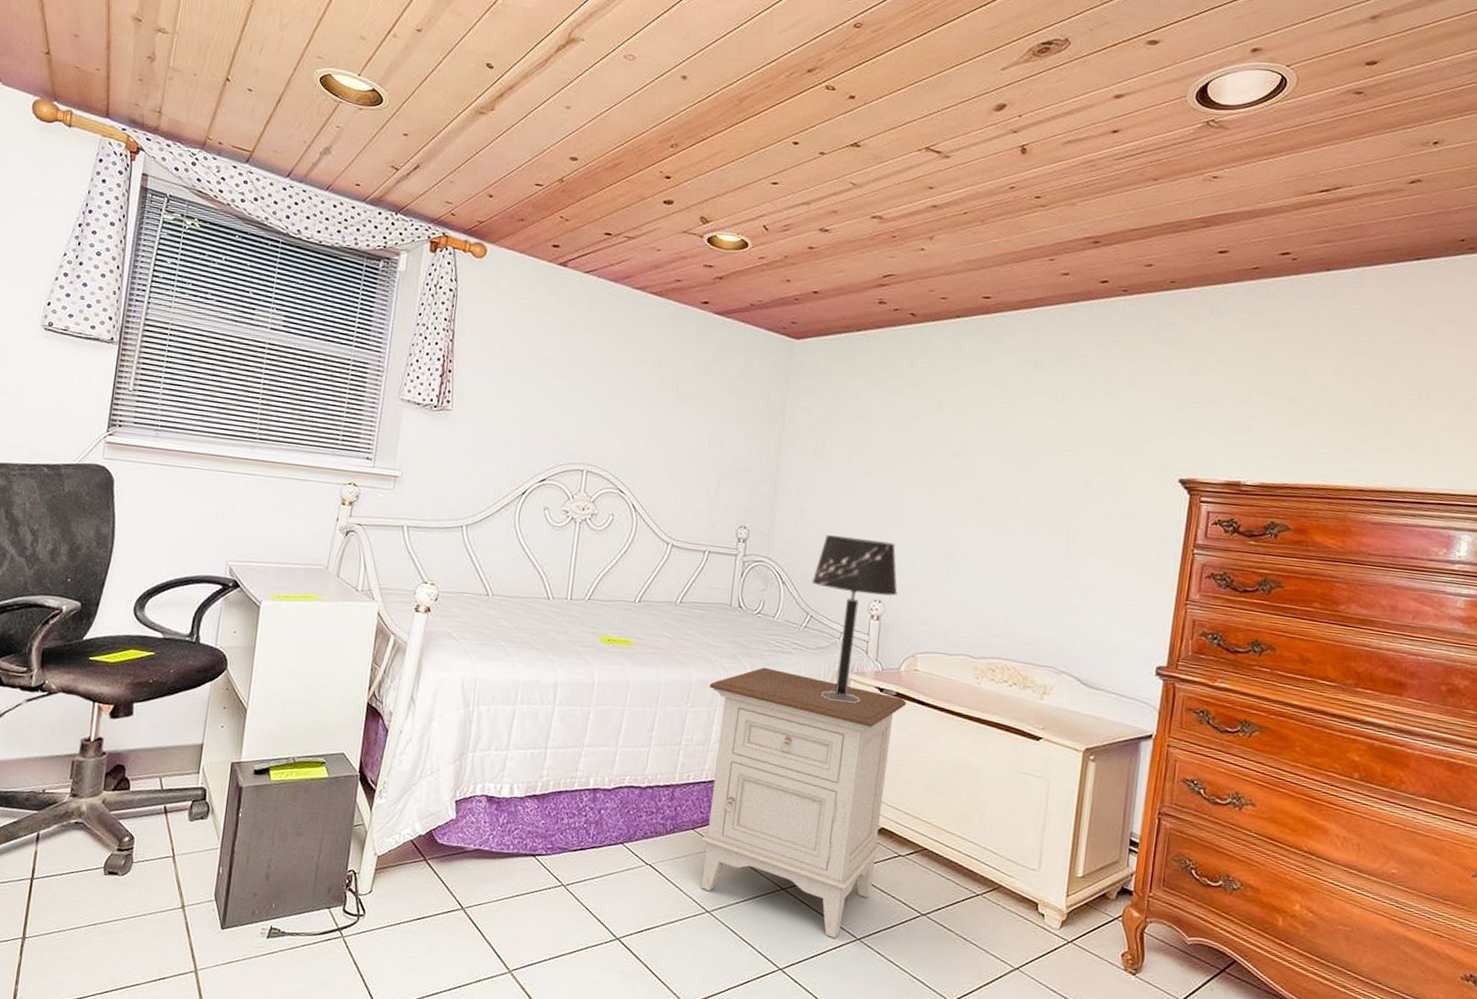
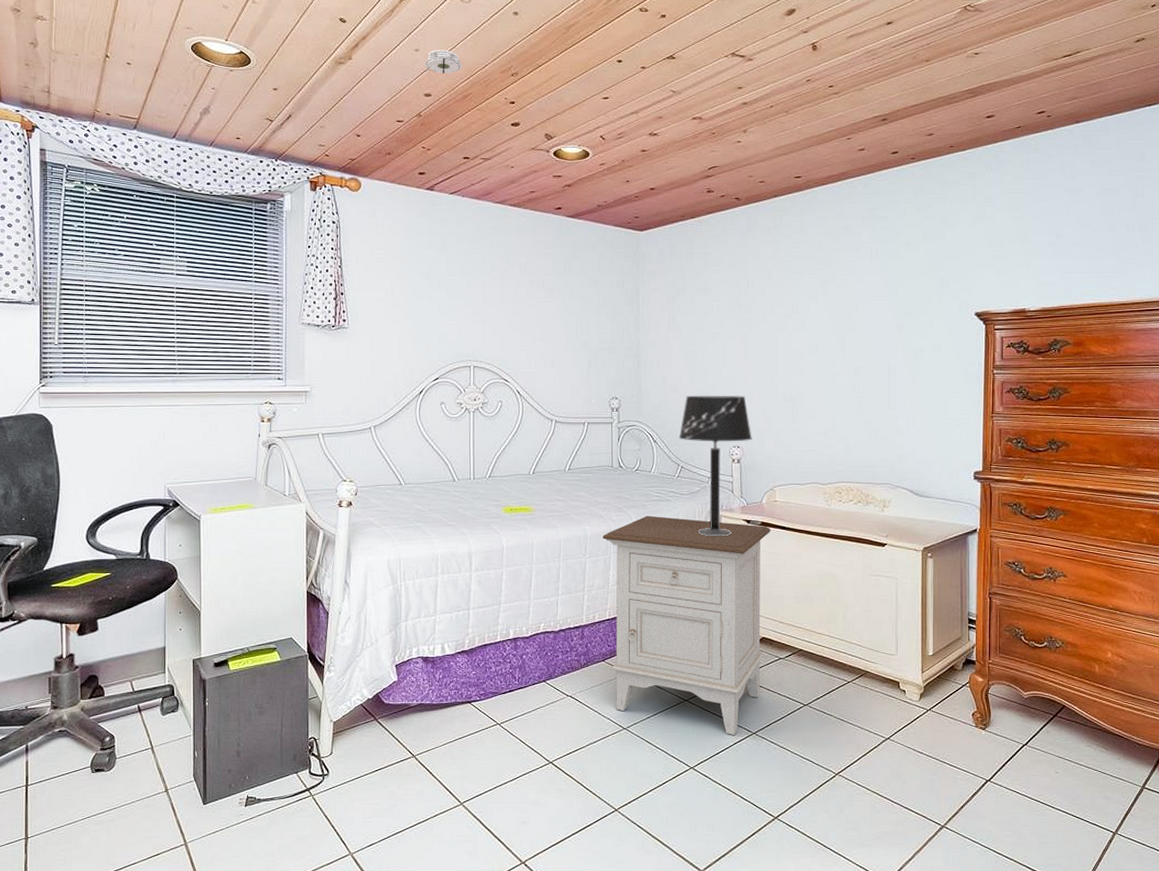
smoke detector: none [572,109,618,138] -> present [423,49,463,74]

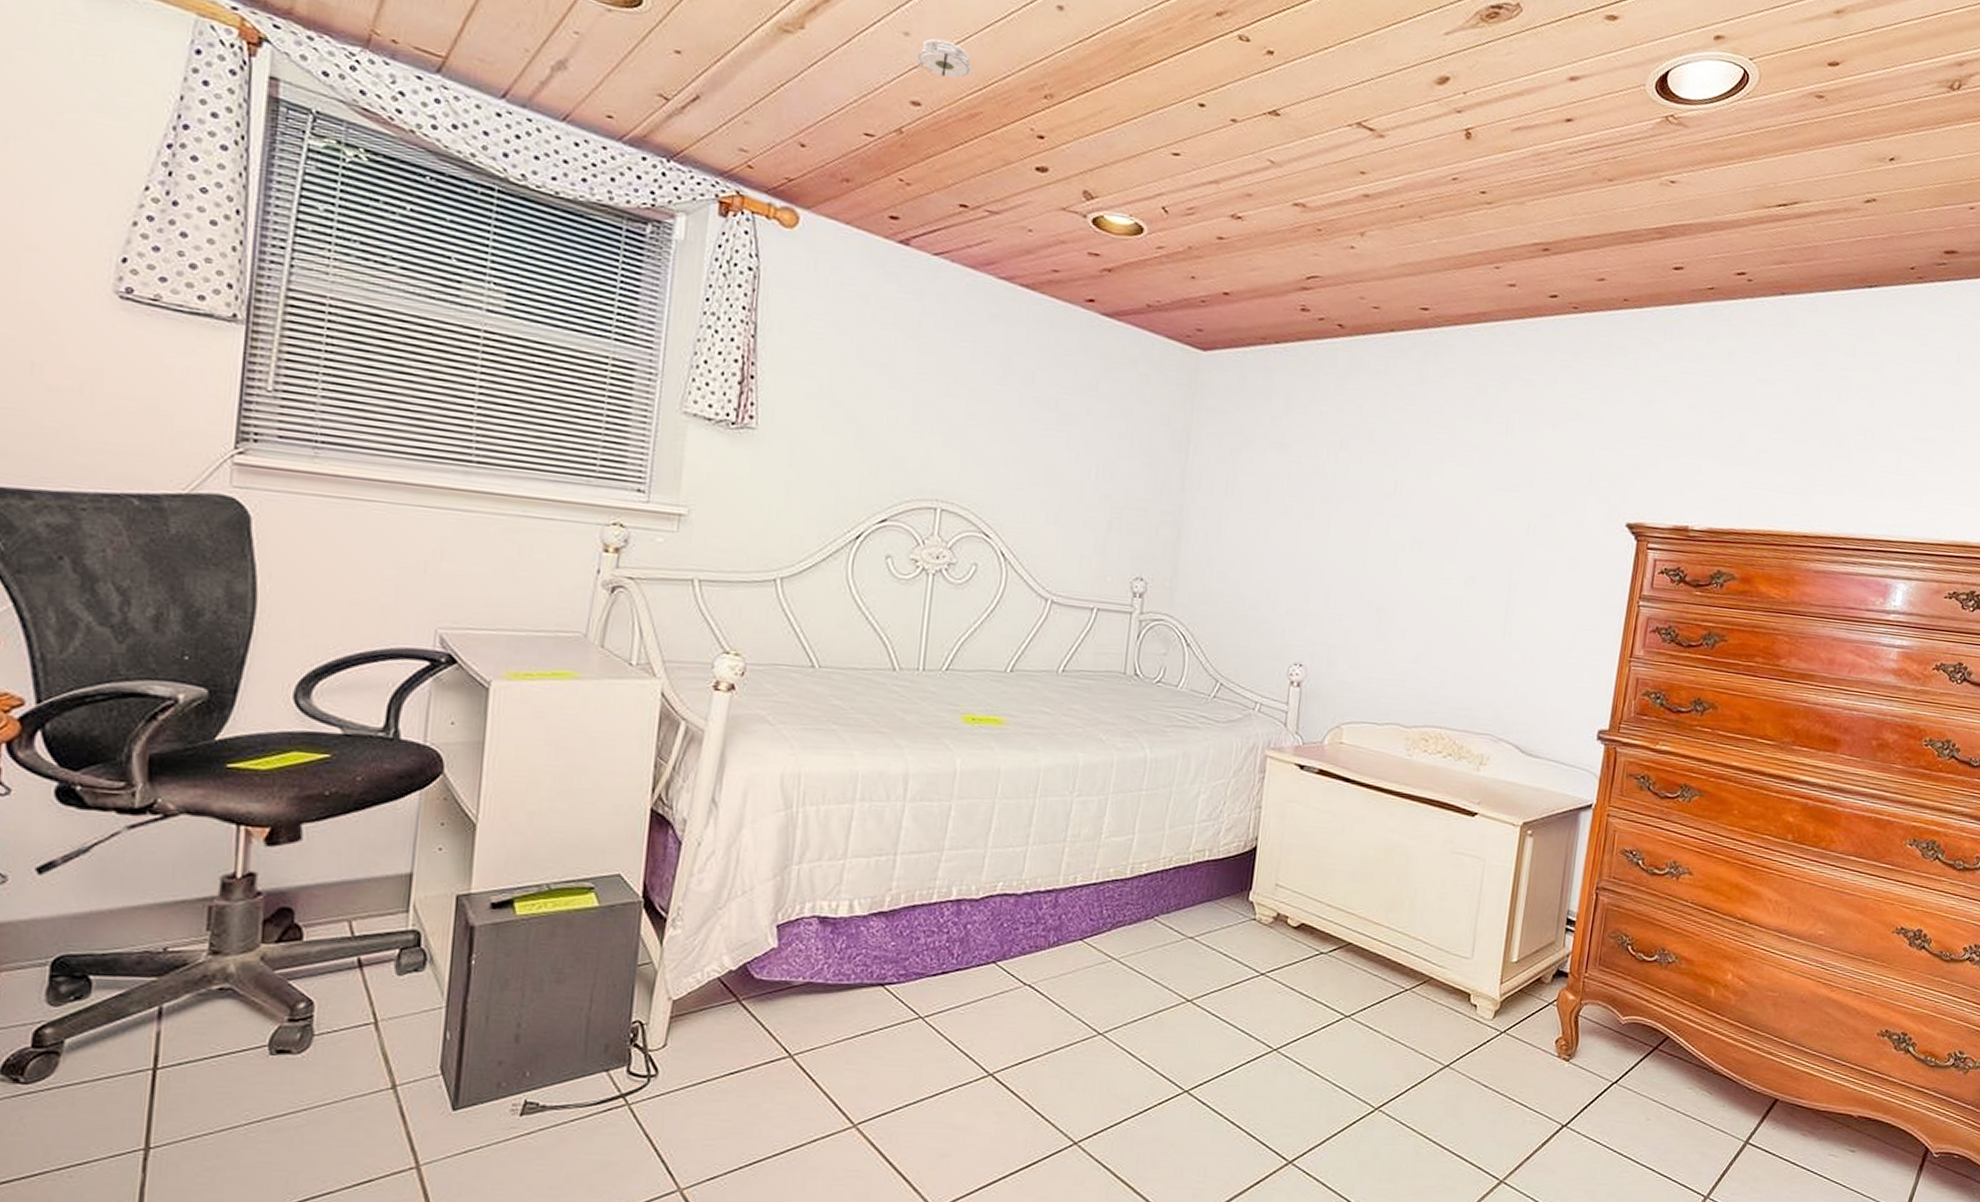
nightstand: present [603,515,771,735] -> none [1091,745,1331,1051]
table lamp: present [678,396,752,537] -> none [1221,588,1321,785]

